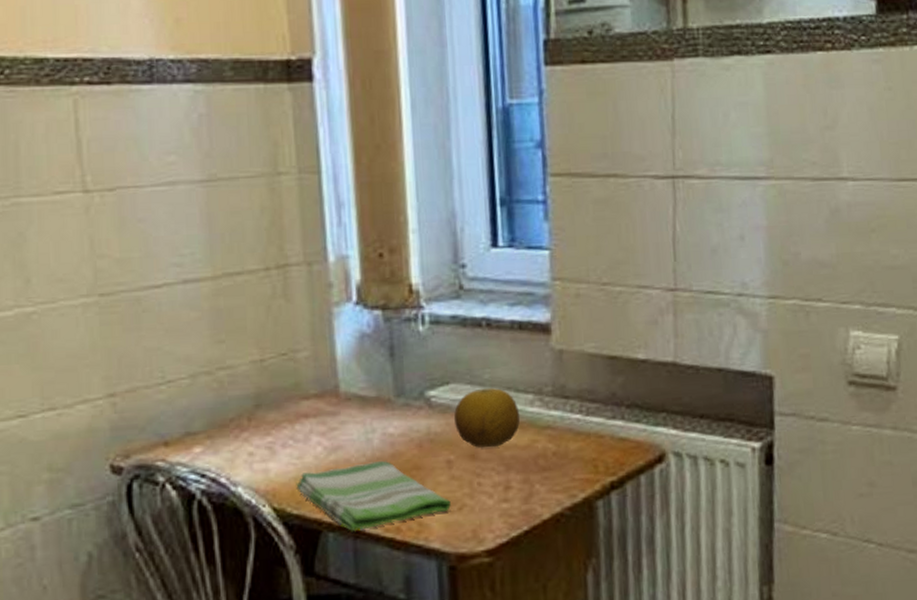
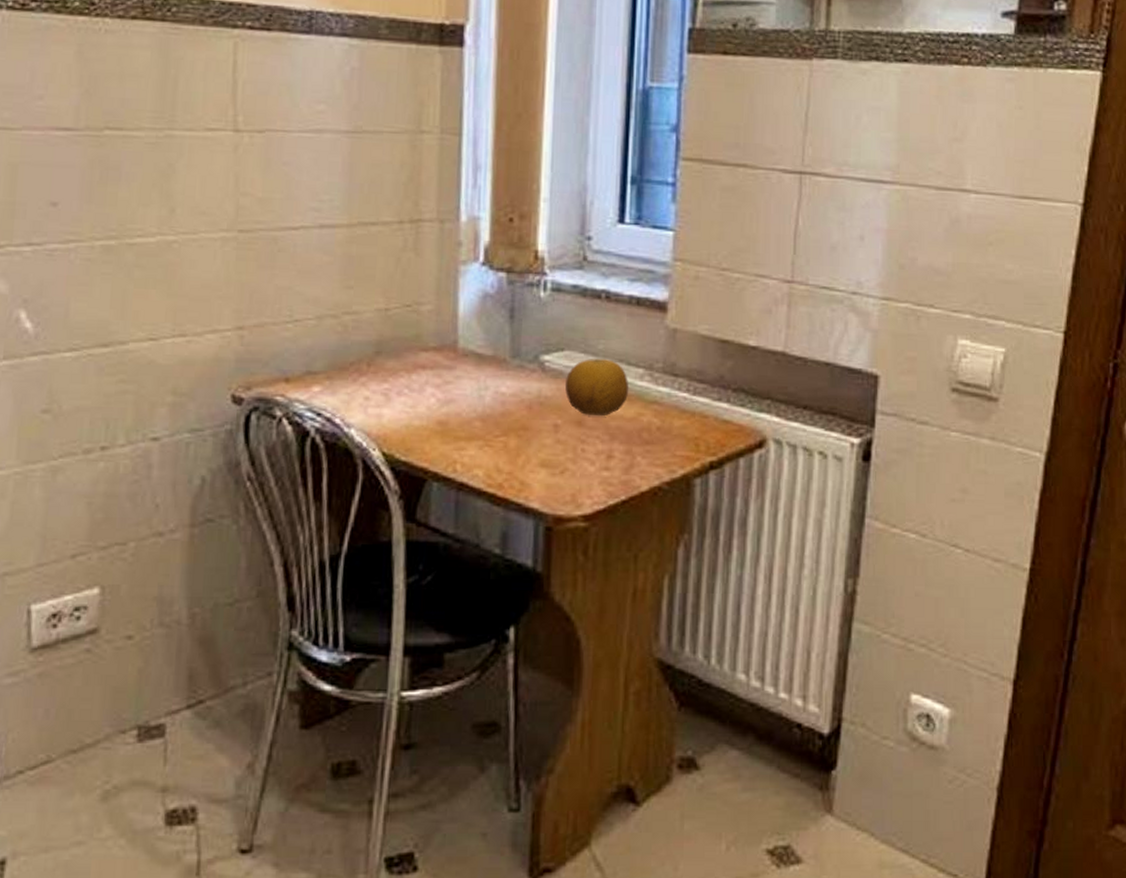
dish towel: present [296,461,451,531] -> none [406,418,553,483]

